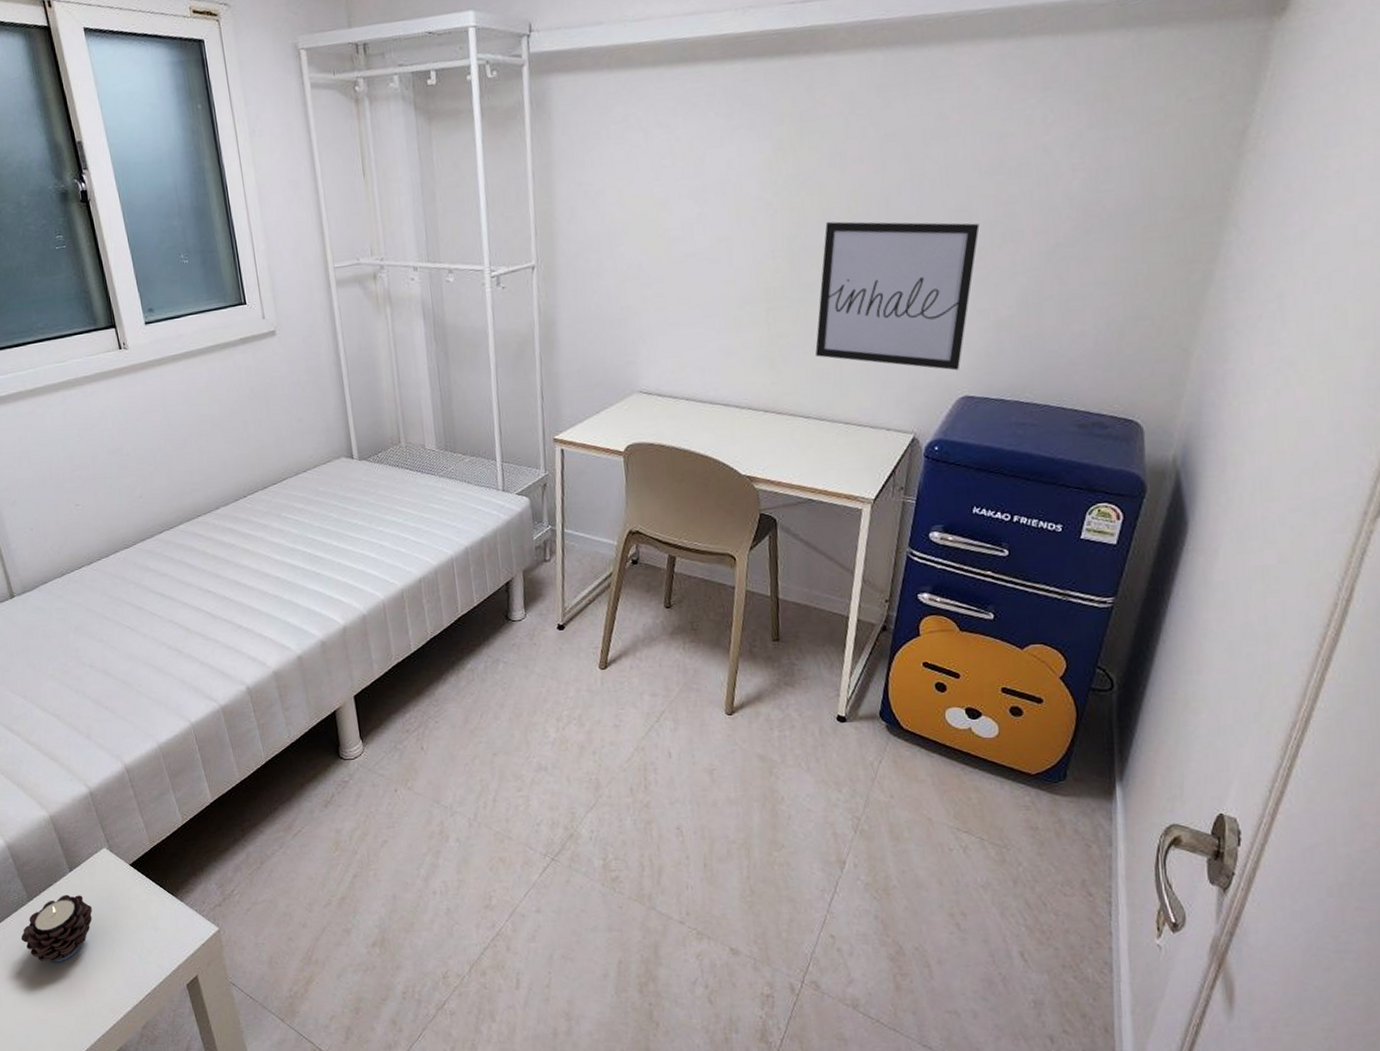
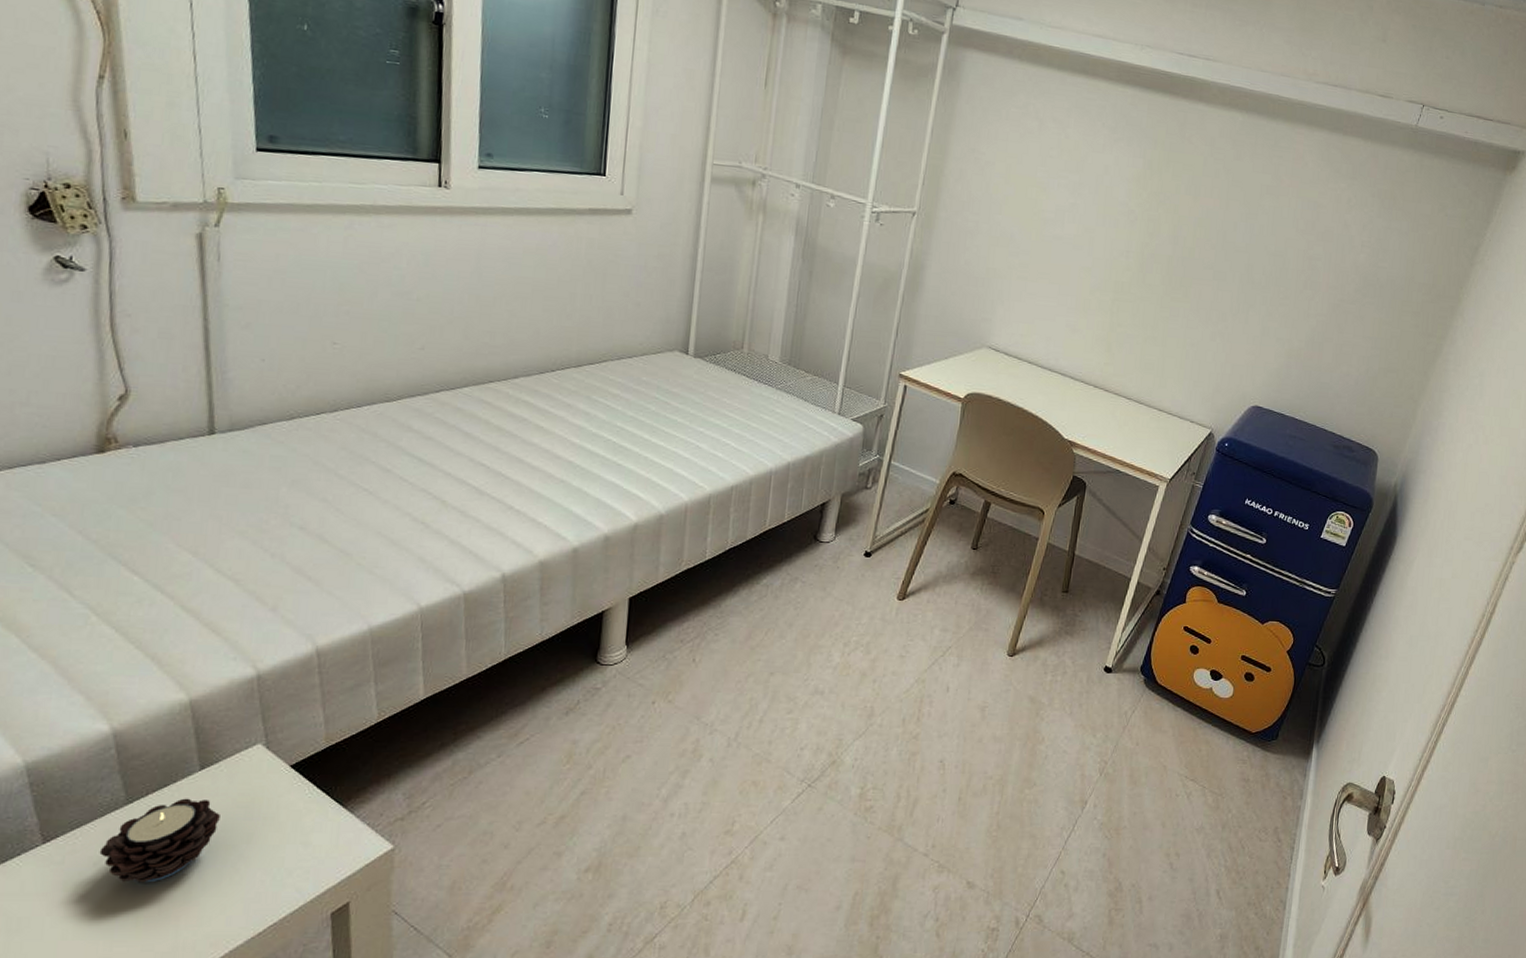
wall art: present [815,221,980,371] -> none [1146,238,1290,383]

